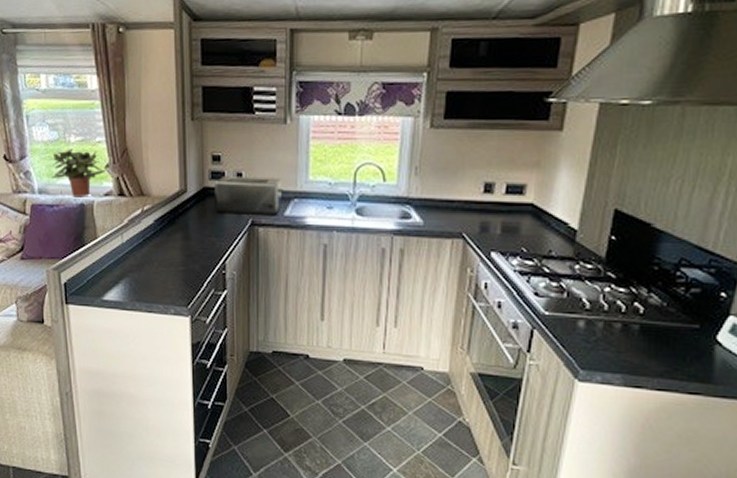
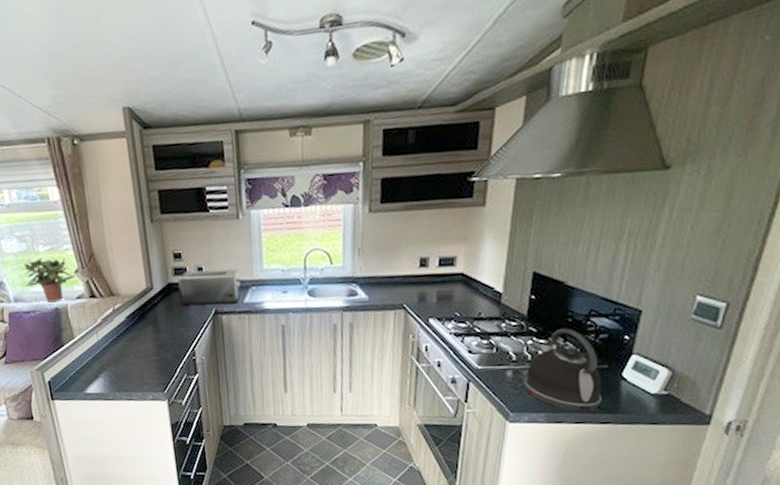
kettle: none [598,276,692,378] -> present [524,327,602,412]

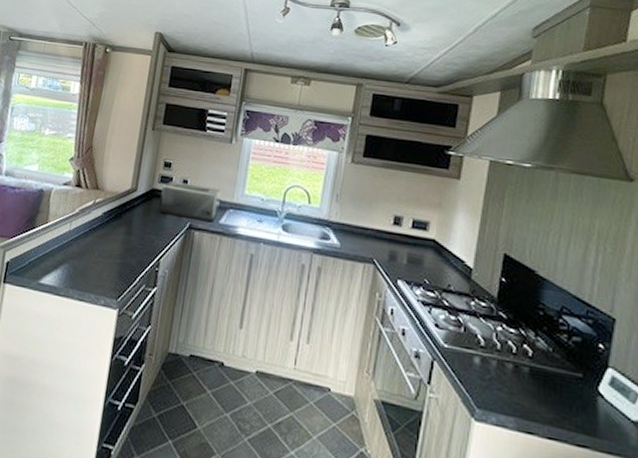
potted plant: present [23,257,76,303] -> none [20,139,70,184]
kettle: present [524,327,602,412] -> none [492,319,577,428]

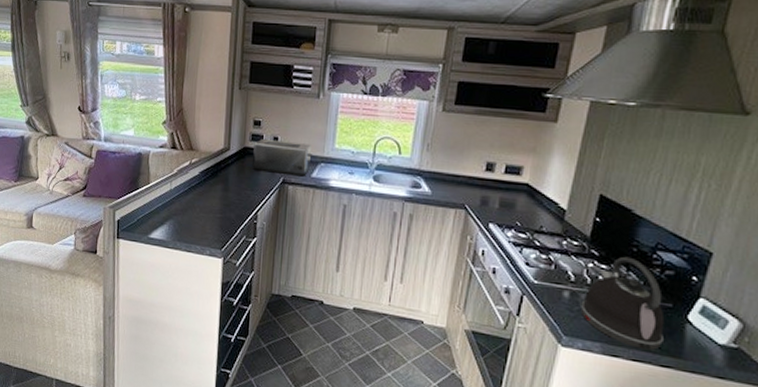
kettle: none [492,319,577,428] -> present [580,256,665,351]

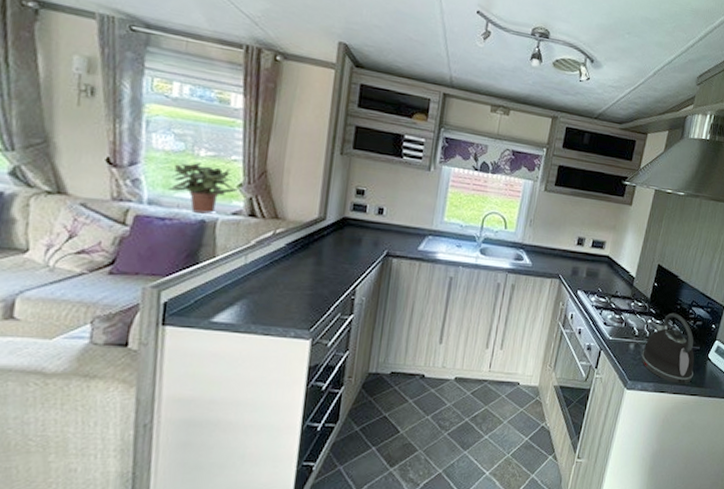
potted plant: none [117,105,163,148] -> present [169,162,238,214]
toaster: present [252,139,312,177] -> none [352,209,420,250]

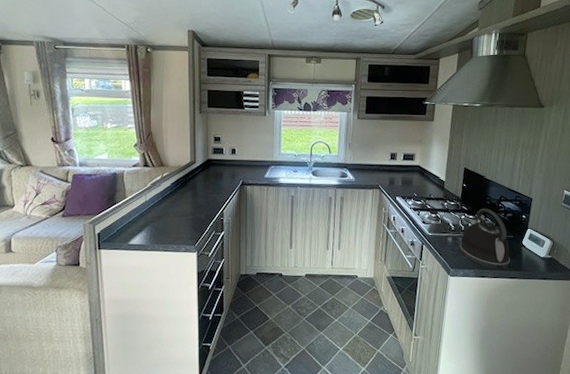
potted plant: present [169,162,238,214] -> none [91,132,134,168]

